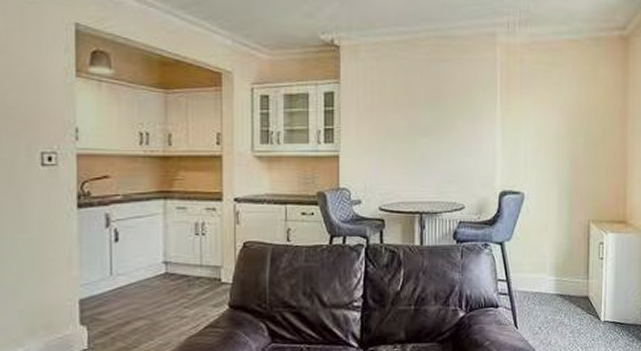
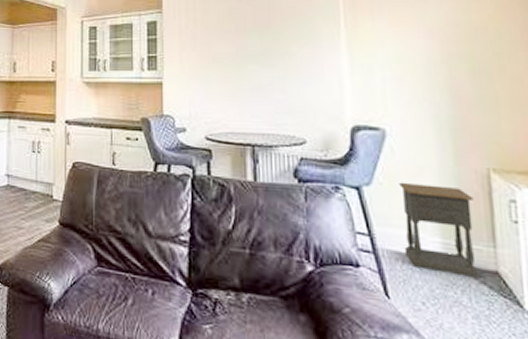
nightstand: none [530,235,578,304] -> present [399,182,479,279]

